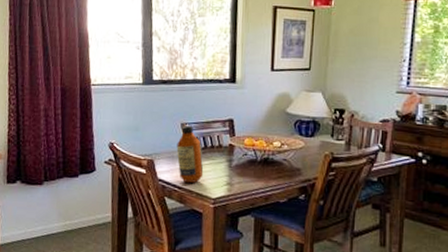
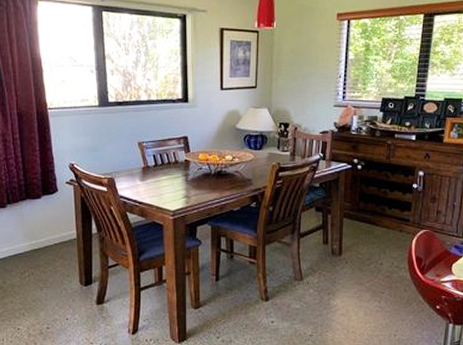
bottle: present [176,125,204,184] -> none [135,143,162,199]

